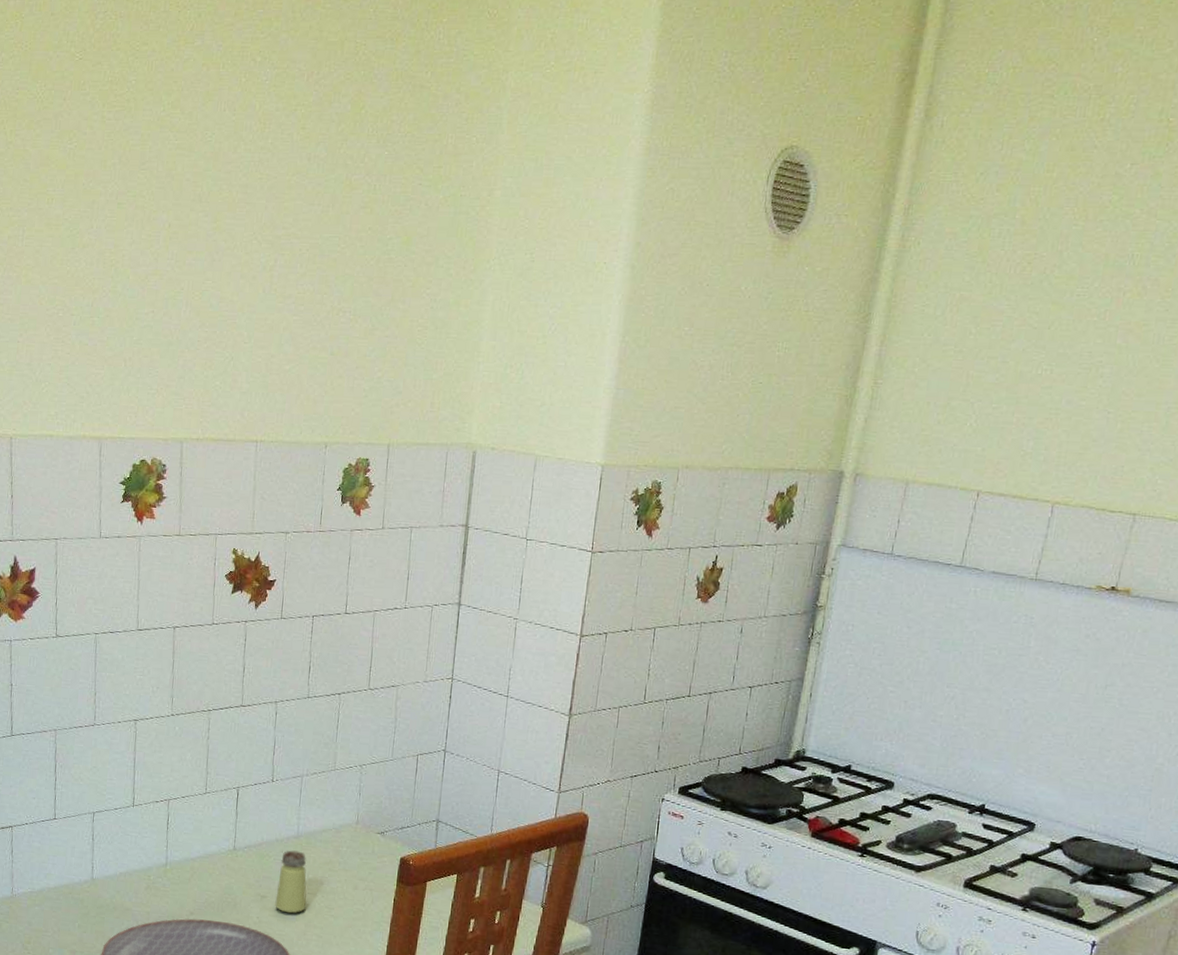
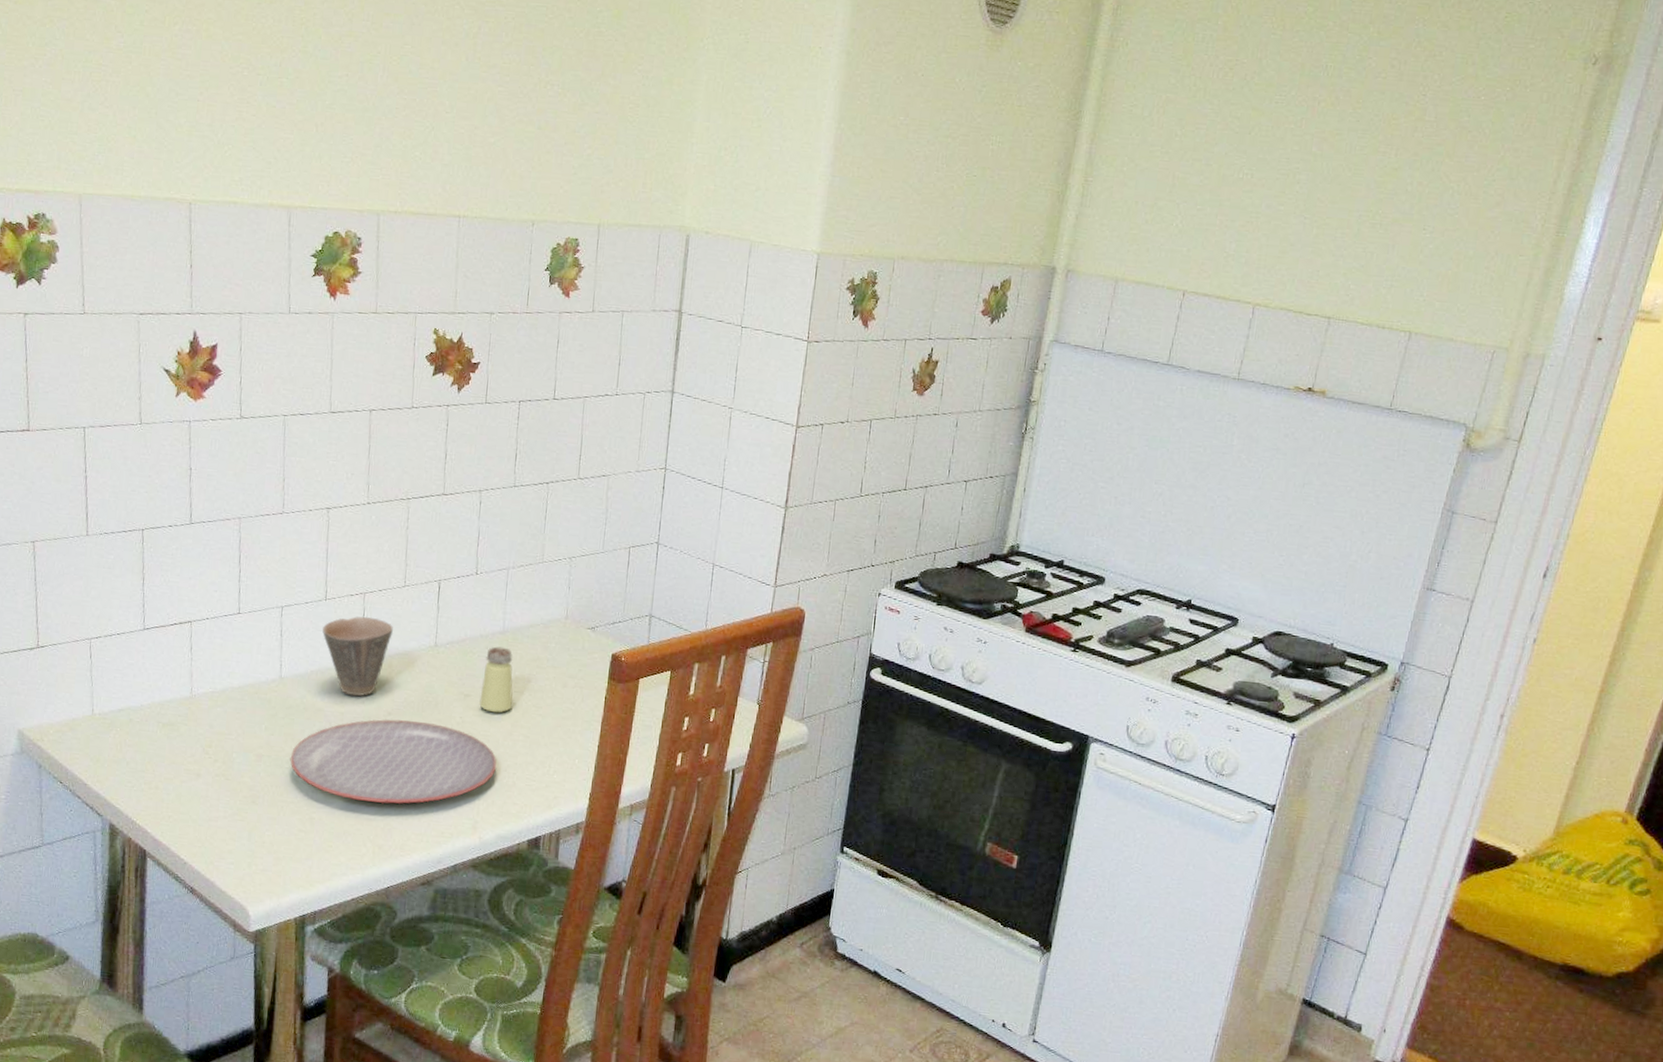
cup: none [129,821,195,897] -> present [321,616,393,697]

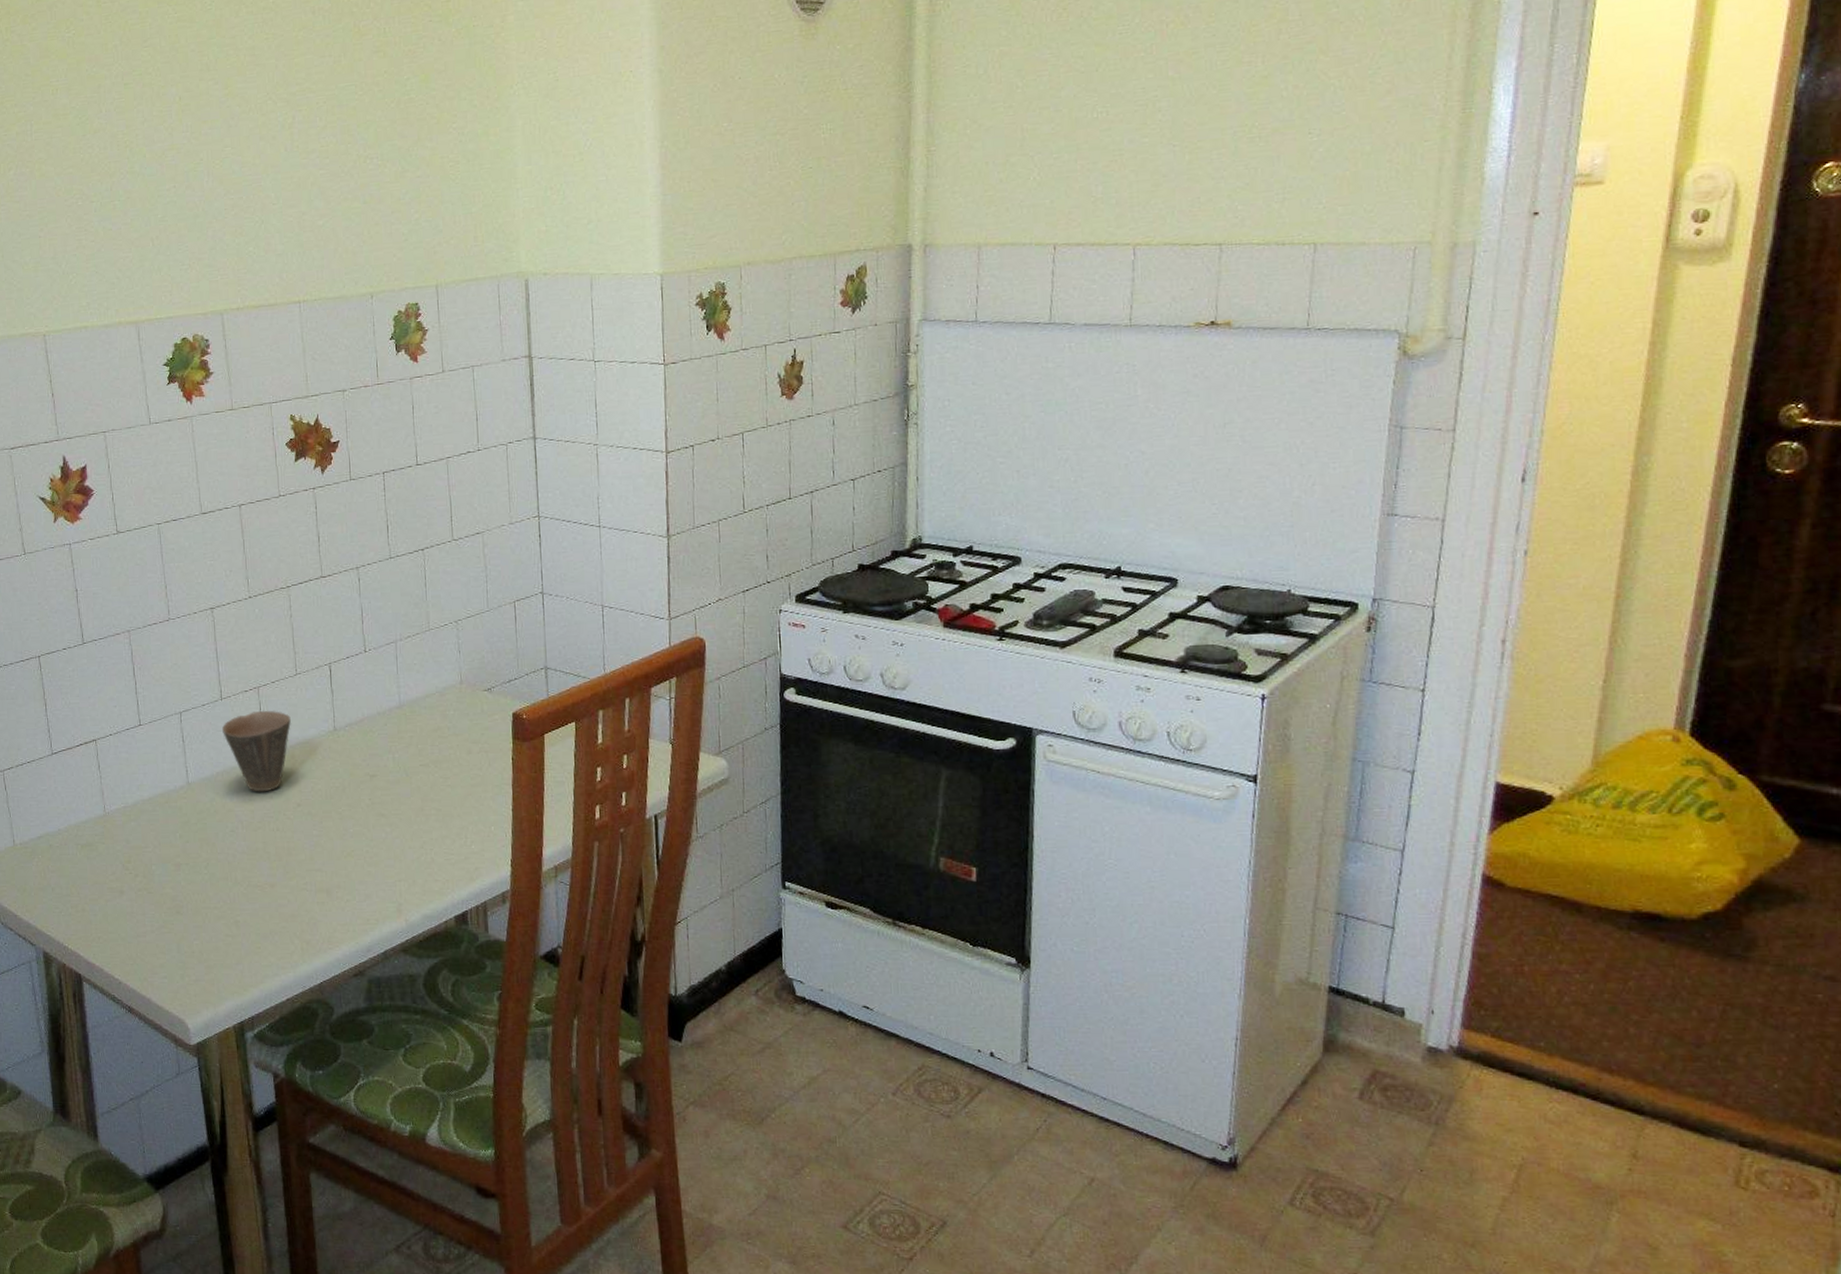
plate: present [290,719,497,805] -> none [207,808,413,898]
saltshaker: present [479,646,513,713] -> none [386,721,420,790]

